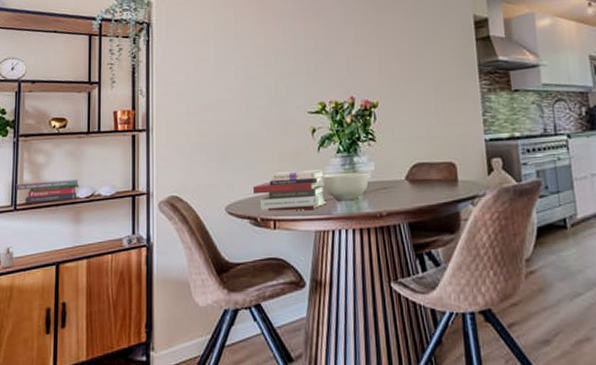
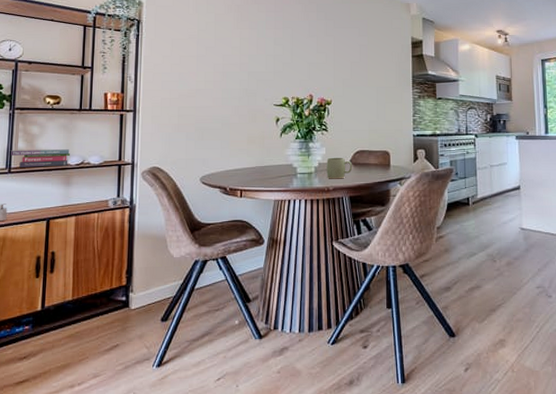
books: present [252,169,327,211] -> none [224,151,285,183]
bowl: present [321,171,369,201] -> none [282,154,321,178]
mug: none [376,173,410,202] -> present [326,157,353,179]

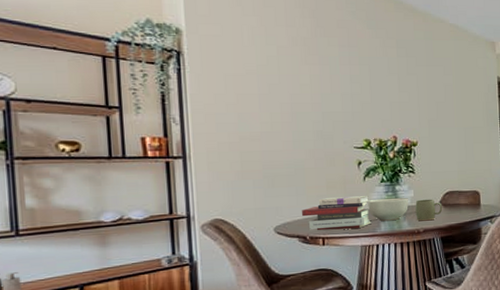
books: present [9,149,71,168] -> none [12,204,103,229]
books: none [224,151,285,183] -> present [301,196,371,231]
bowl: none [282,154,321,178] -> present [367,197,409,222]

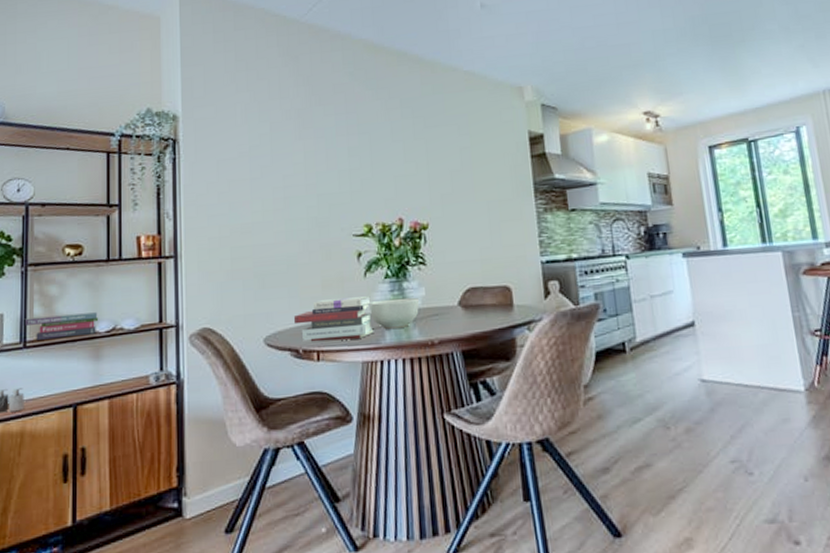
books: none [12,204,103,229] -> present [23,312,99,340]
mug: present [415,199,443,222] -> none [427,298,463,329]

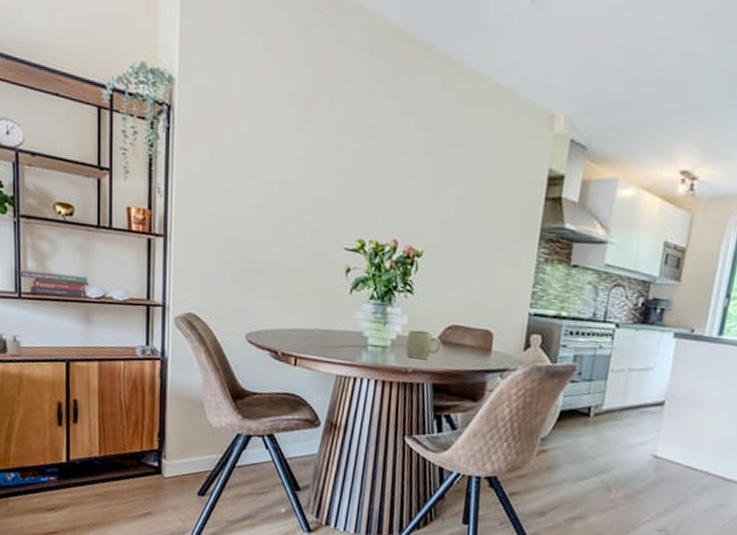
books: present [293,296,374,342] -> none [275,308,353,353]
bowl: present [368,297,420,330] -> none [350,319,401,351]
mug: none [427,298,463,329] -> present [405,329,442,360]

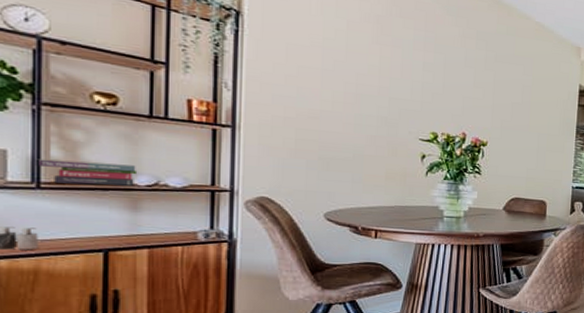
mug: present [405,329,442,360] -> none [477,202,506,226]

